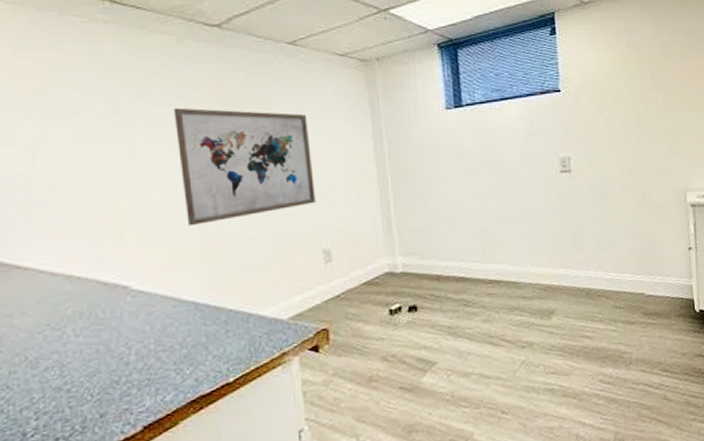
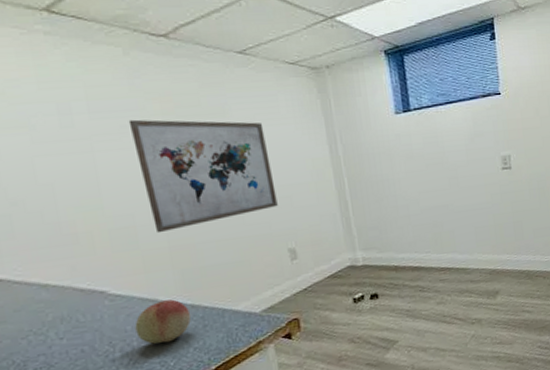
fruit: none [154,299,214,348] -> present [134,299,192,344]

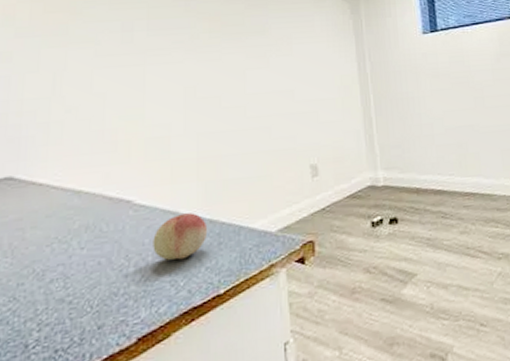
wall art: present [128,119,278,234] -> none [179,36,304,144]

